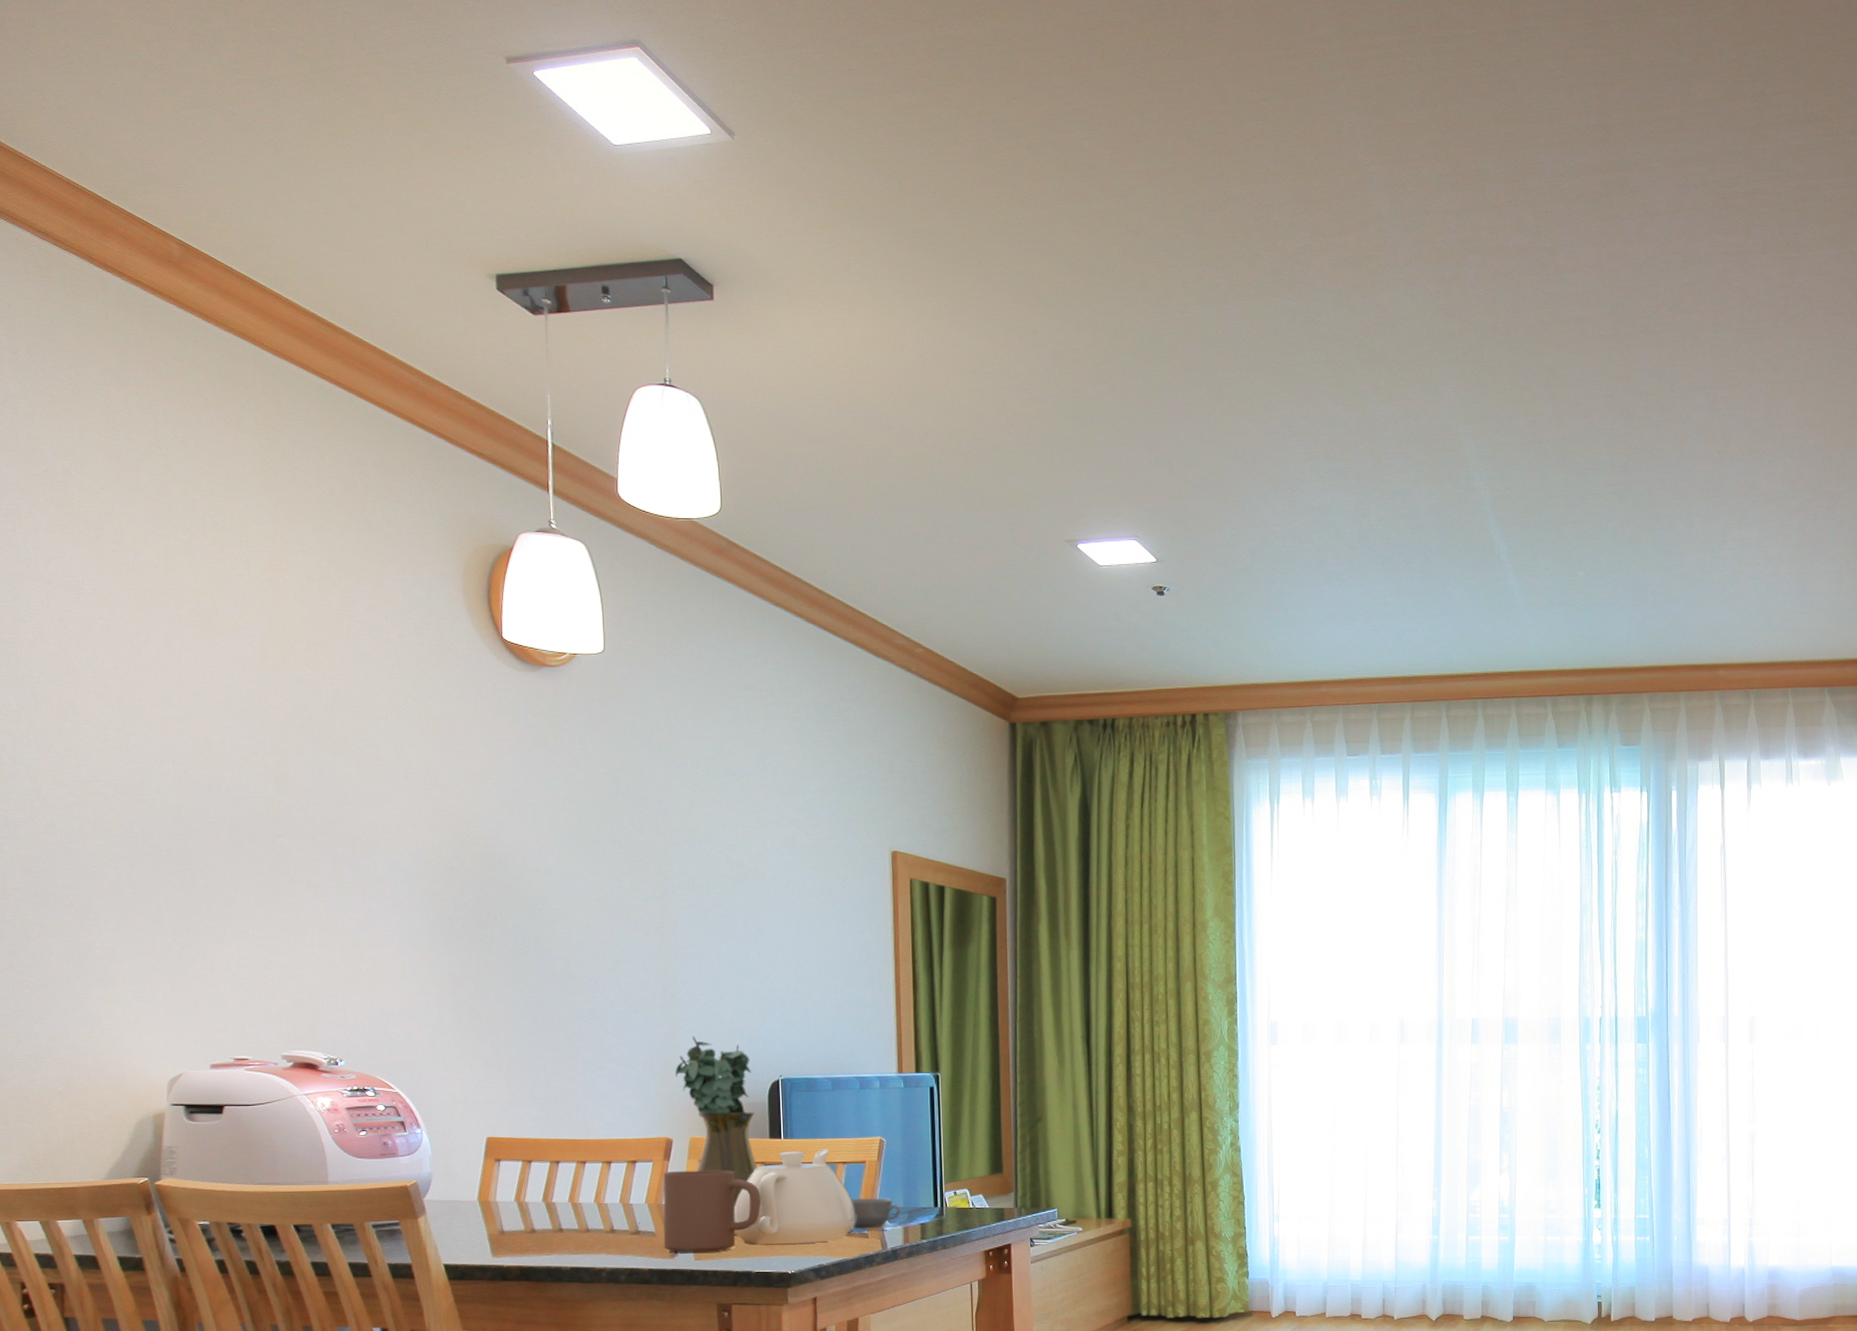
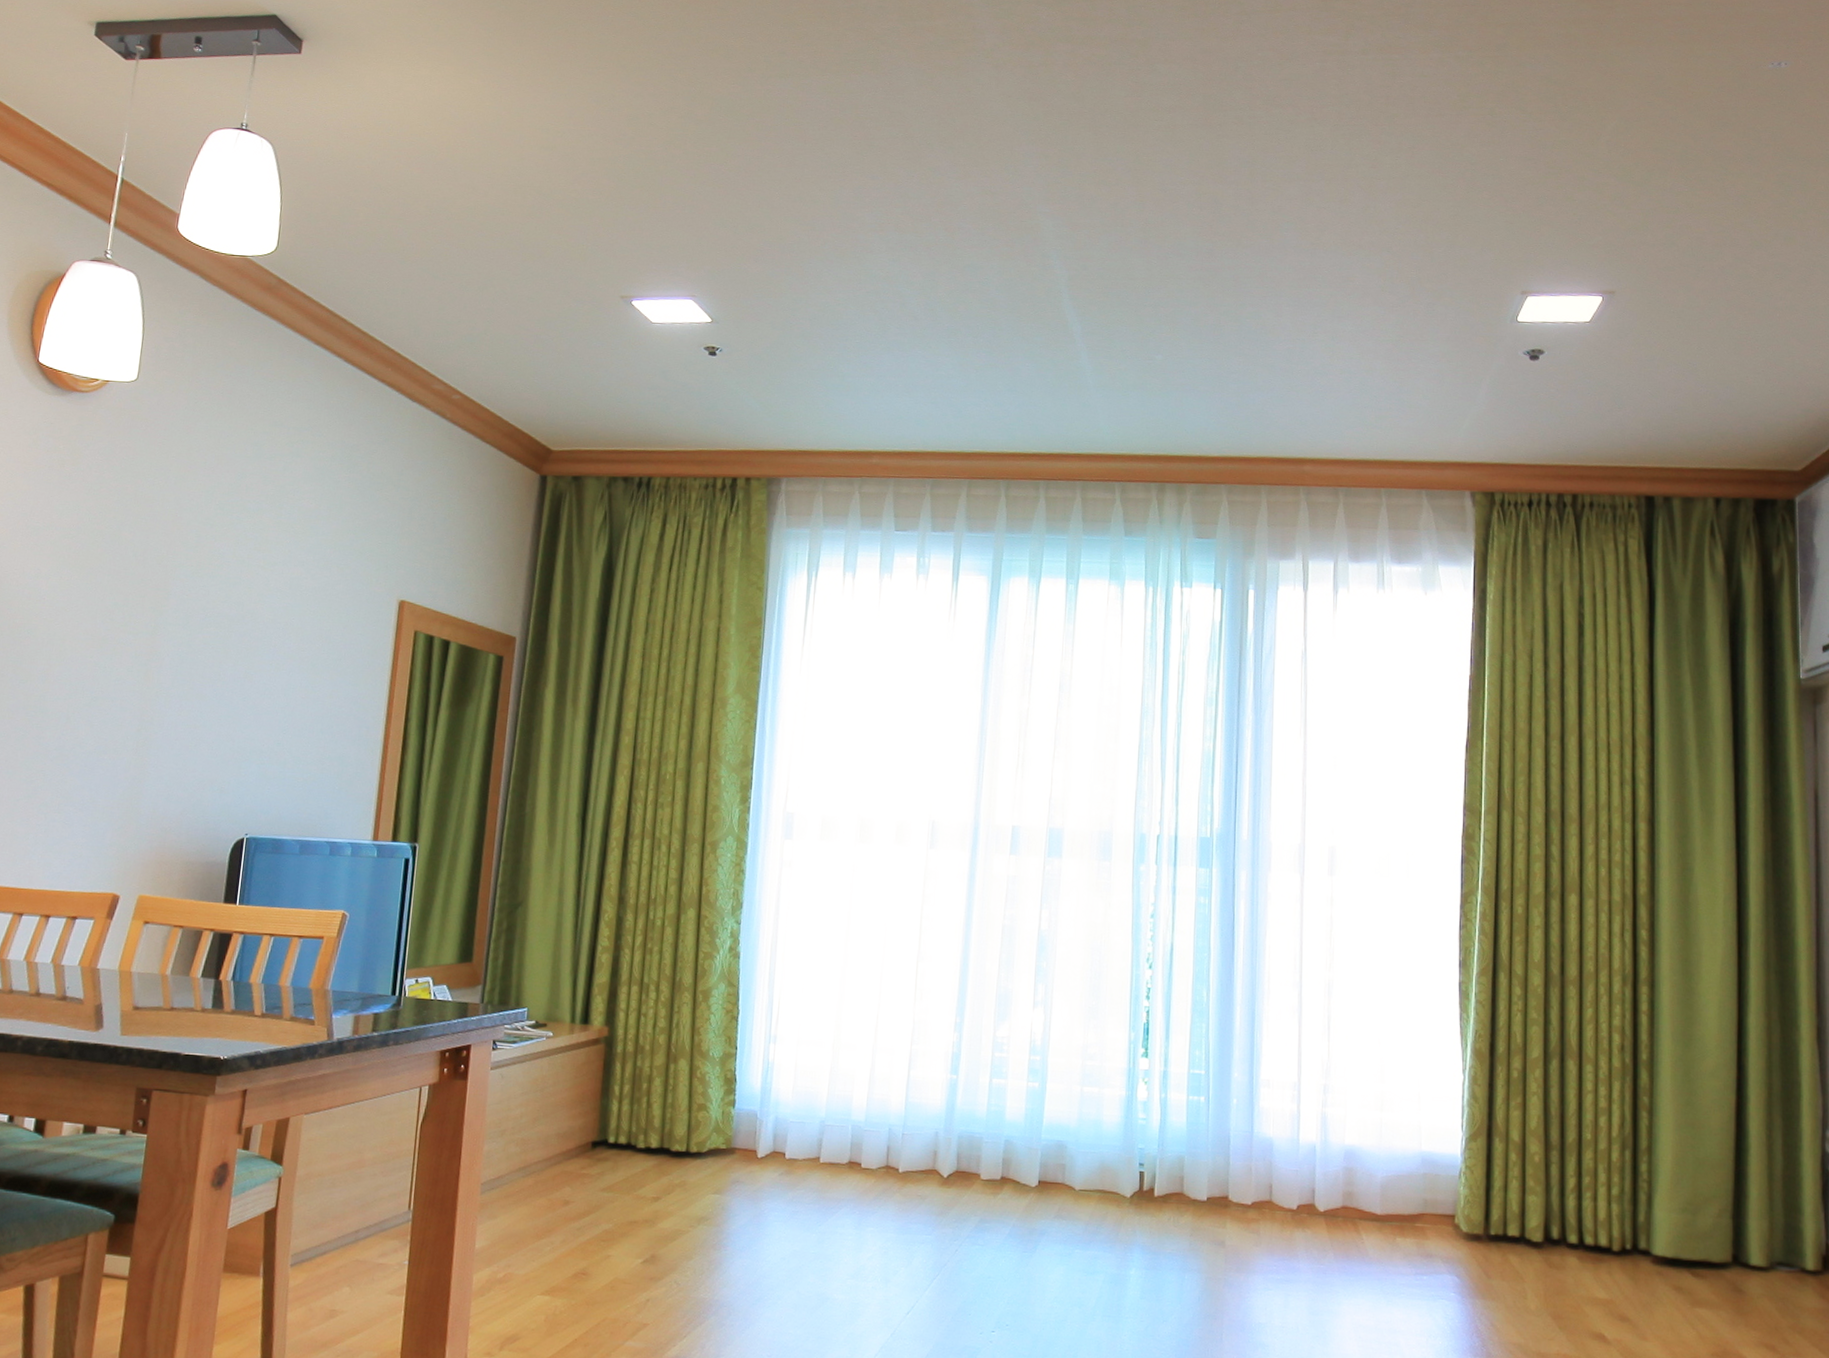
mug: present [662,1170,762,1253] -> none [89,931,205,1027]
vase: present [675,1036,757,1205] -> none [134,783,217,976]
teapot: present [733,1148,856,1245] -> none [169,918,305,1027]
teacup: present [850,1197,901,1231] -> none [296,978,355,1017]

